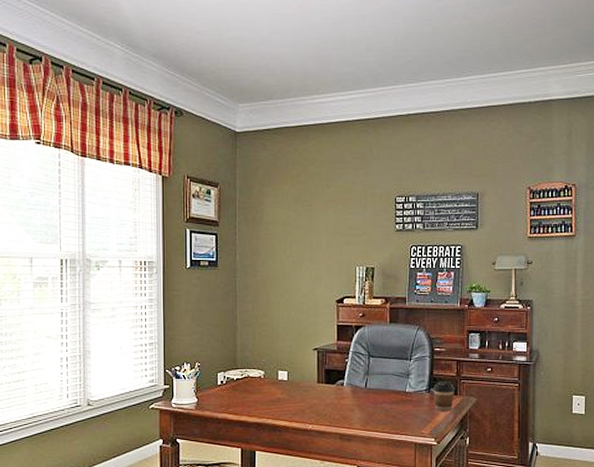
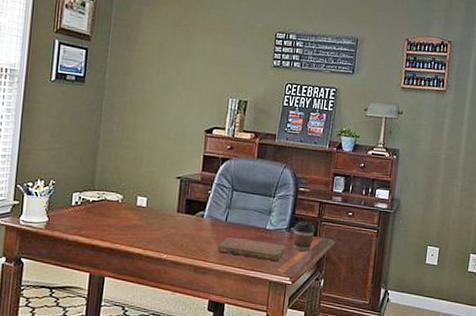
notebook: none [360,402,427,424] -> present [217,237,286,262]

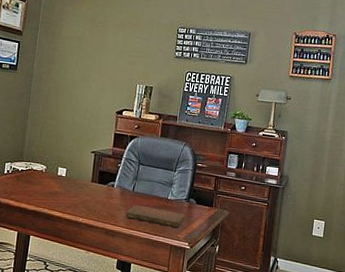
coffee cup: present [293,222,316,252] -> none [191,193,212,220]

